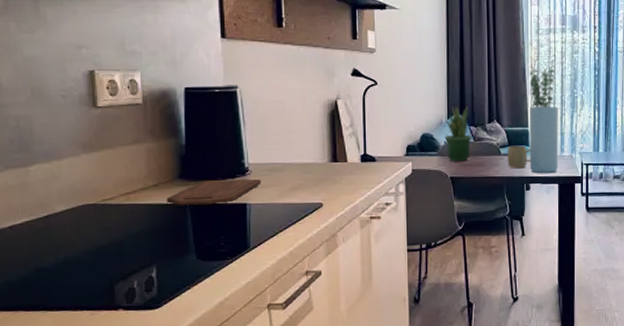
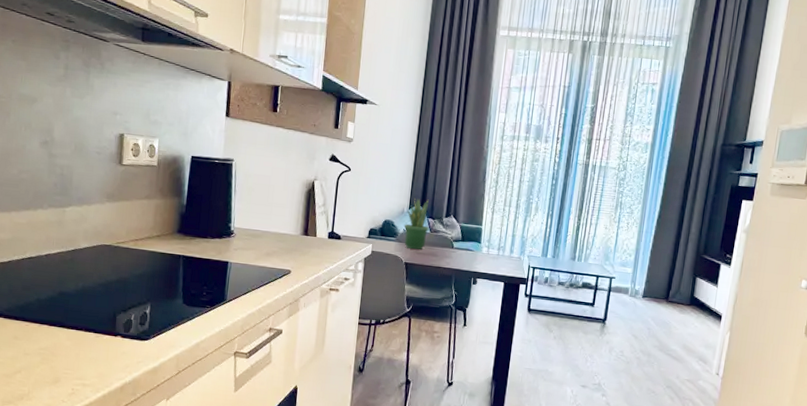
cutting board: present [166,179,261,206] -> none [165,237,243,259]
mug: present [507,145,531,168] -> none [458,240,482,263]
vase: present [529,59,559,173] -> none [479,165,515,271]

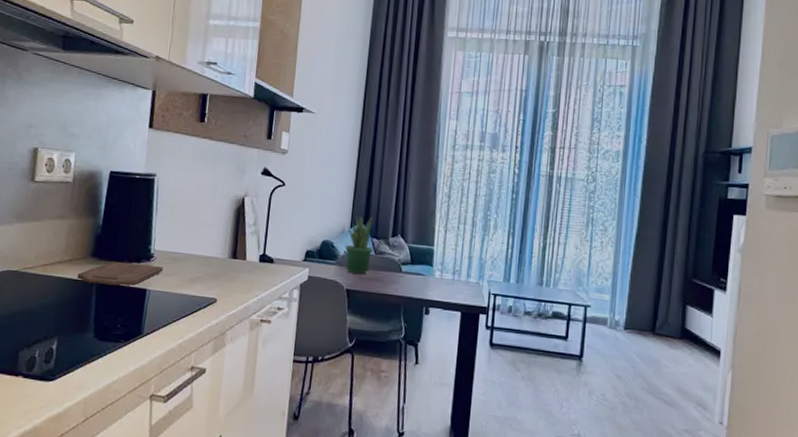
cutting board: none [165,237,243,259] -> present [77,261,163,286]

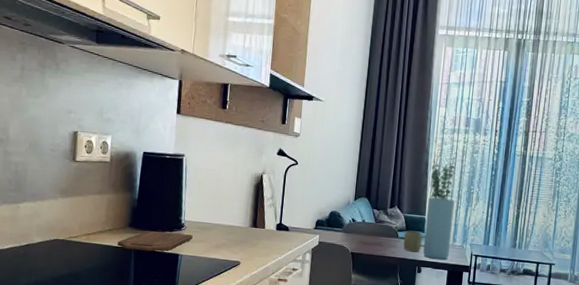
planter: present [344,215,373,274] -> none [350,190,374,239]
mug: none [407,263,435,289] -> present [403,230,426,252]
vase: none [431,177,470,299] -> present [423,157,456,260]

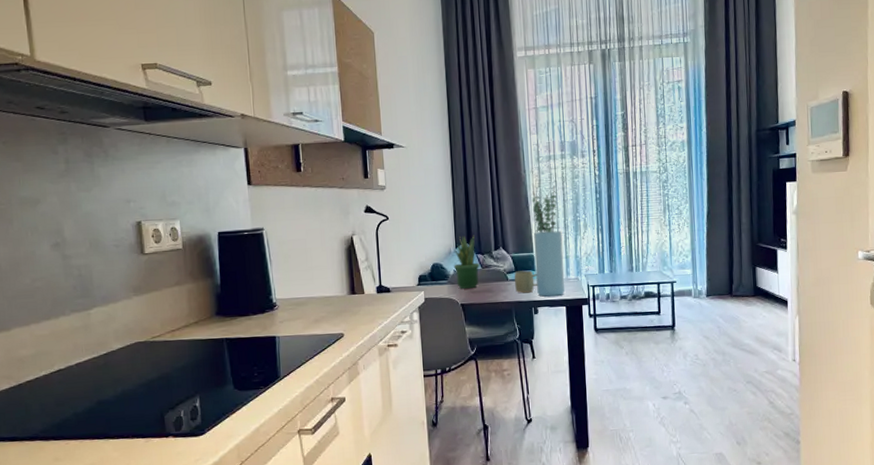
cutting board: present [117,230,193,252] -> none [206,313,288,341]
planter: none [350,190,374,239] -> present [453,235,480,289]

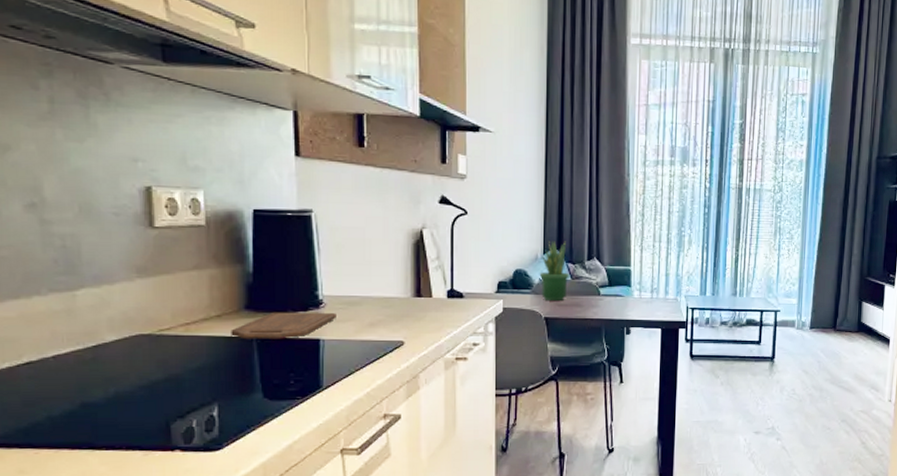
cutting board: none [206,313,288,341] -> present [231,312,336,339]
mug: present [514,270,538,293] -> none [606,286,633,310]
vase: present [531,185,565,297] -> none [631,194,664,316]

